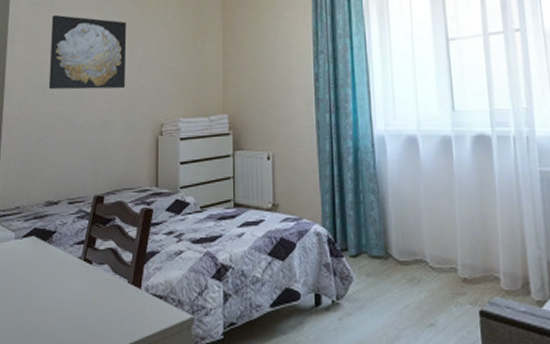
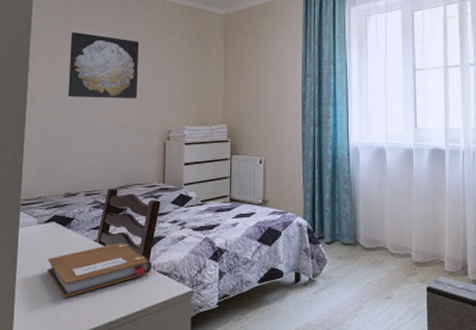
notebook: none [26,258,146,328] -> present [47,242,153,298]

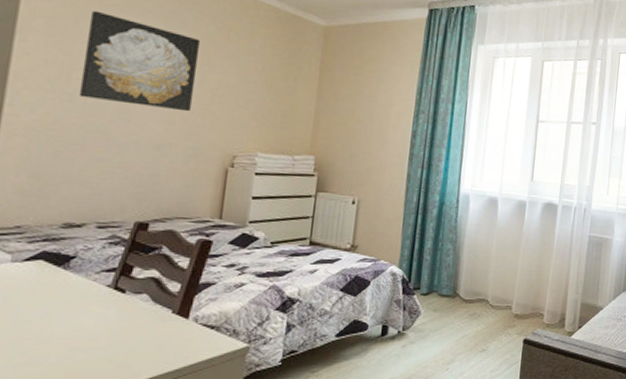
notebook: present [47,242,153,298] -> none [24,288,195,359]

